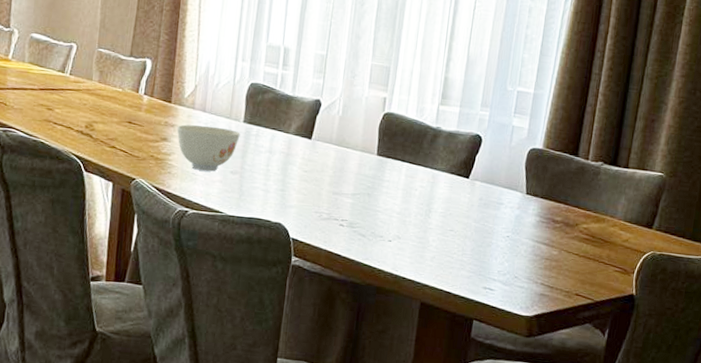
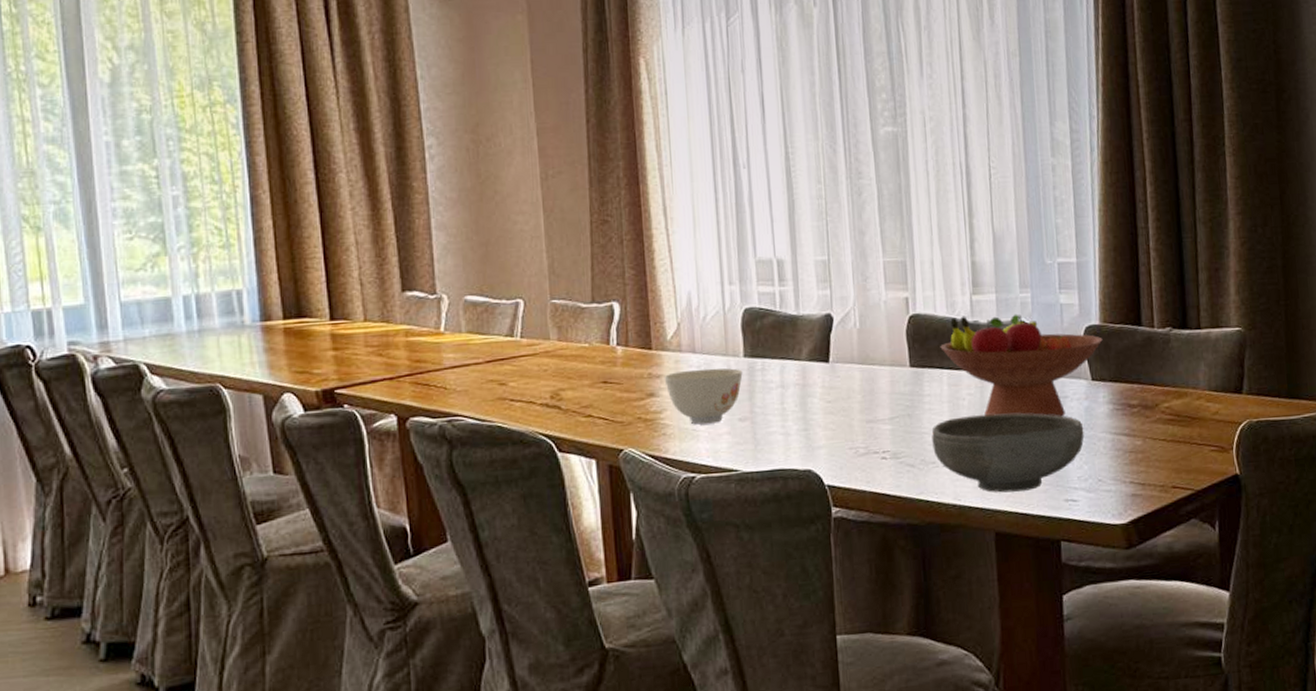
bowl: none [383,203,511,274] -> present [931,413,1085,493]
fruit bowl: none [405,121,543,220] -> present [940,314,1103,417]

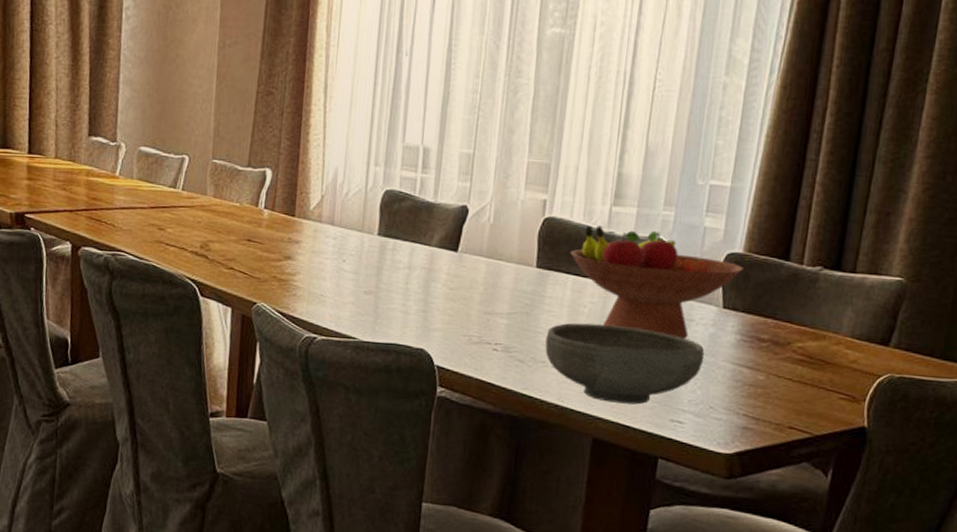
bowl: present [664,368,743,425] -> none [301,240,375,293]

